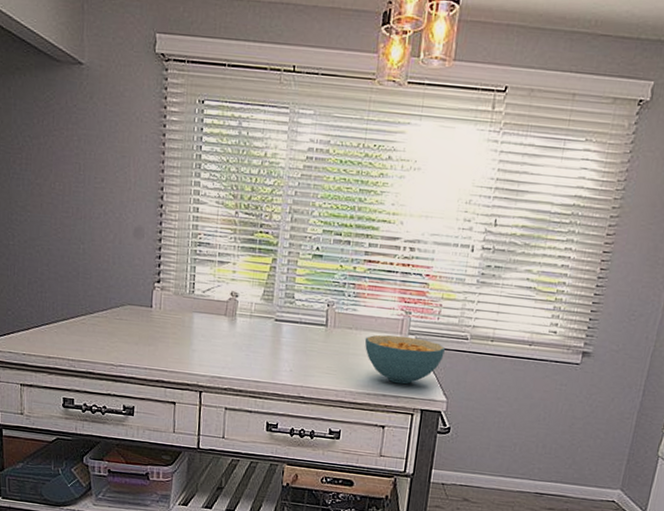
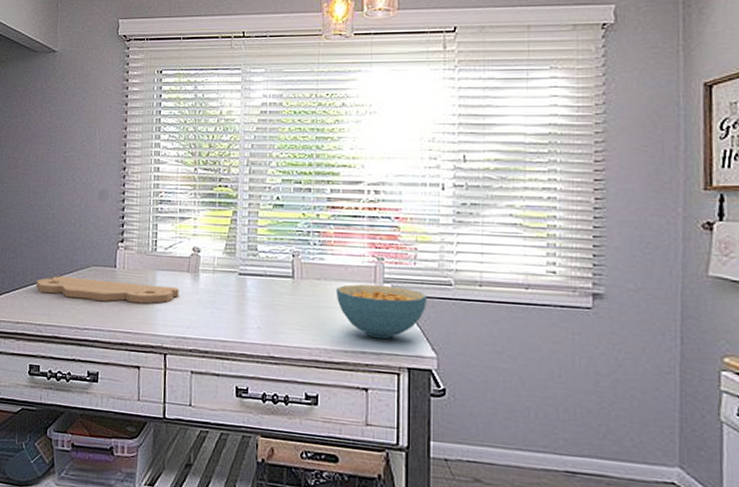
cutting board: none [67,312,216,344] -> present [36,276,179,304]

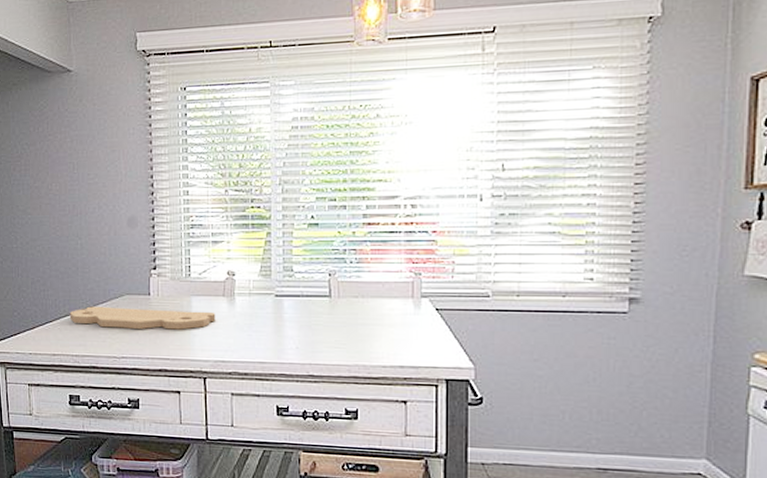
cereal bowl: present [335,284,428,340] -> none [373,299,466,353]

